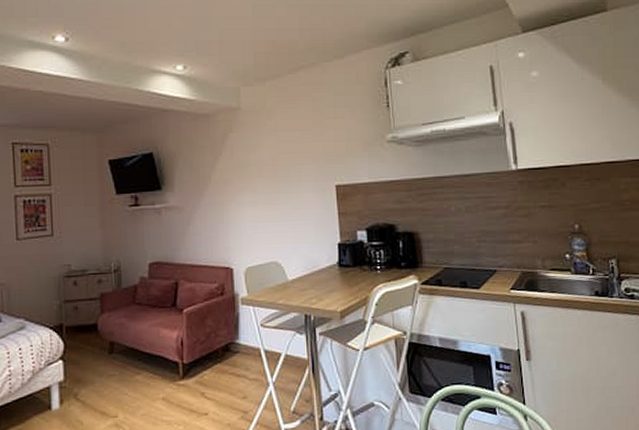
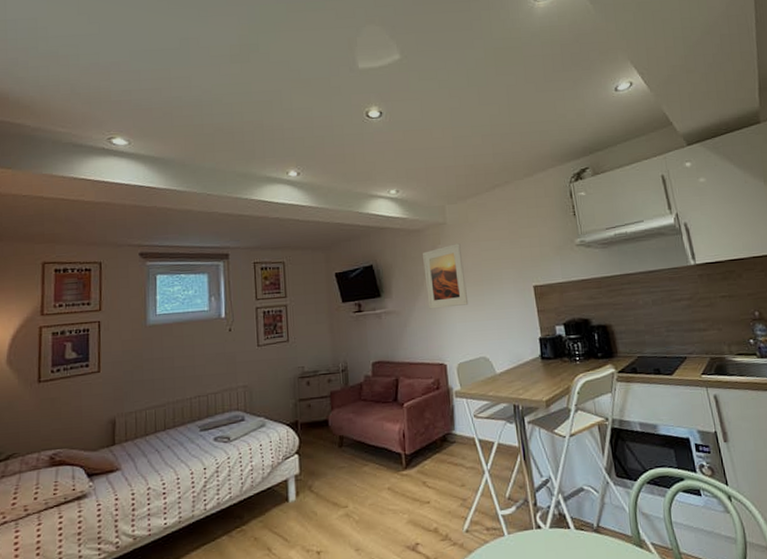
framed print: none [212,133,262,206] -> present [423,243,469,309]

